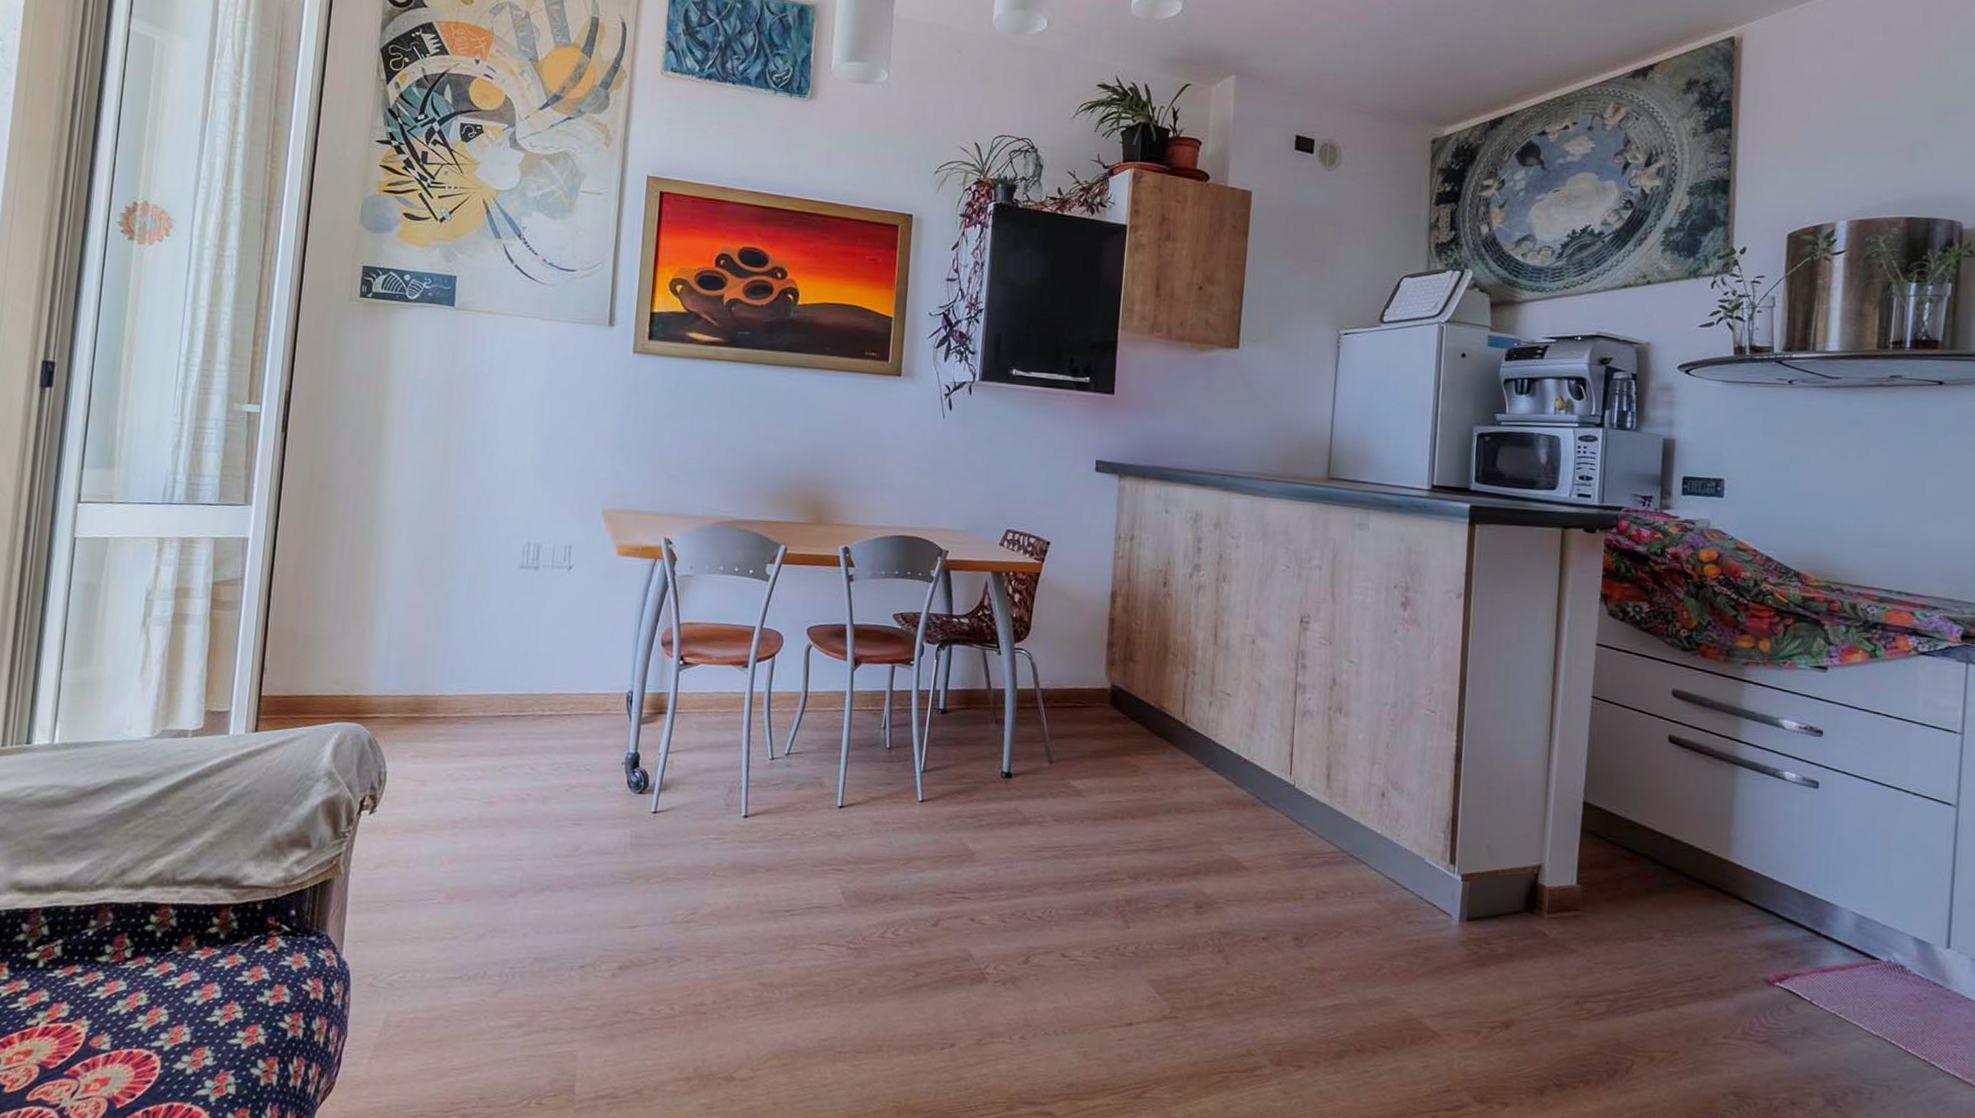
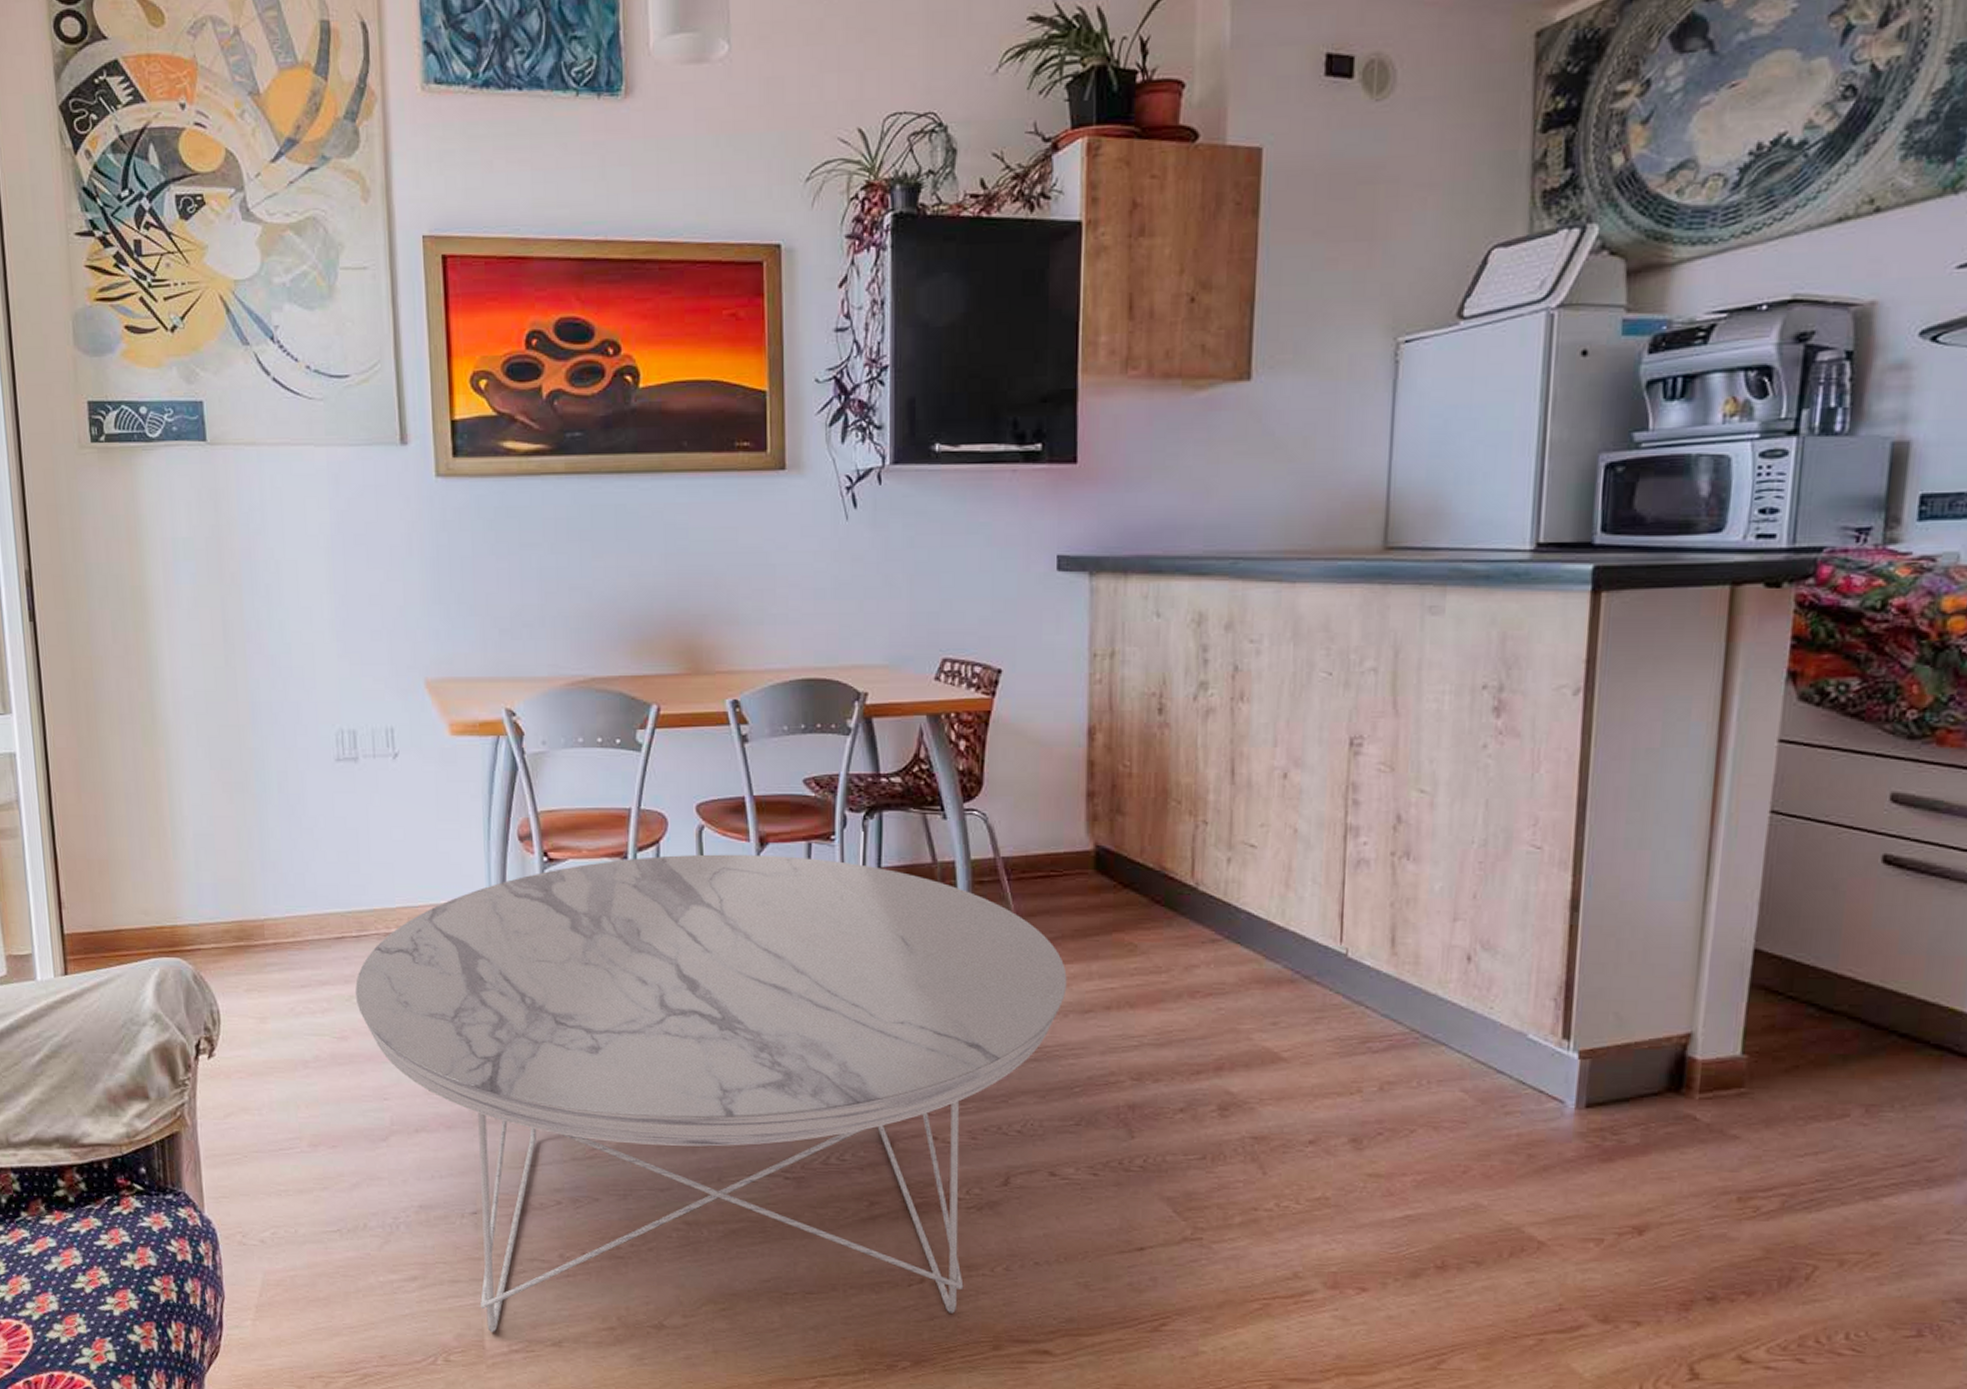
coffee table: none [507,667,1085,1078] -> present [355,854,1067,1332]

